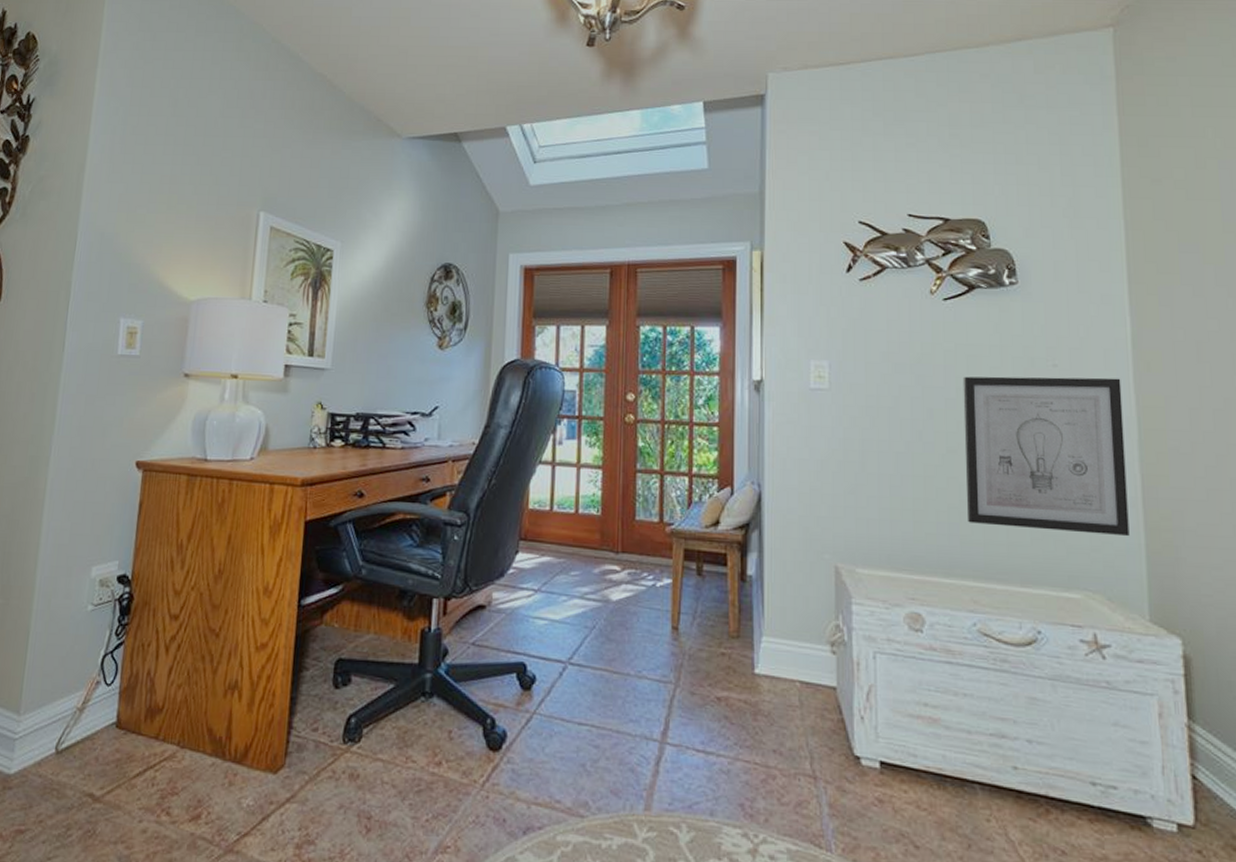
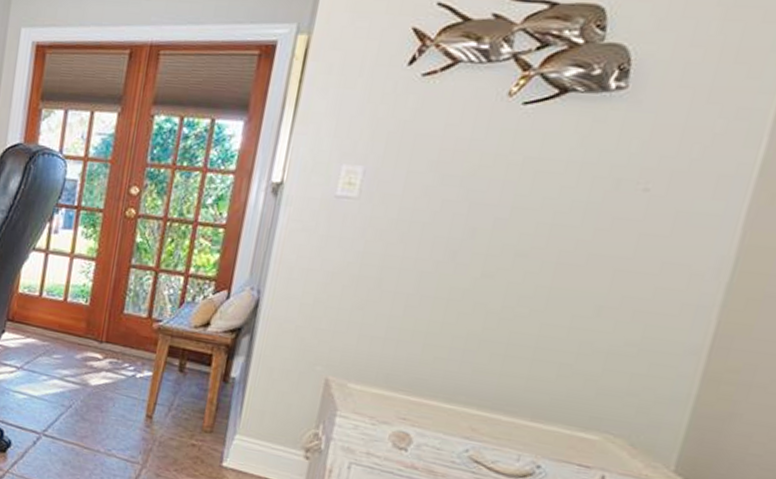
wall art: present [962,376,1130,537] -> none [487,195,729,385]

